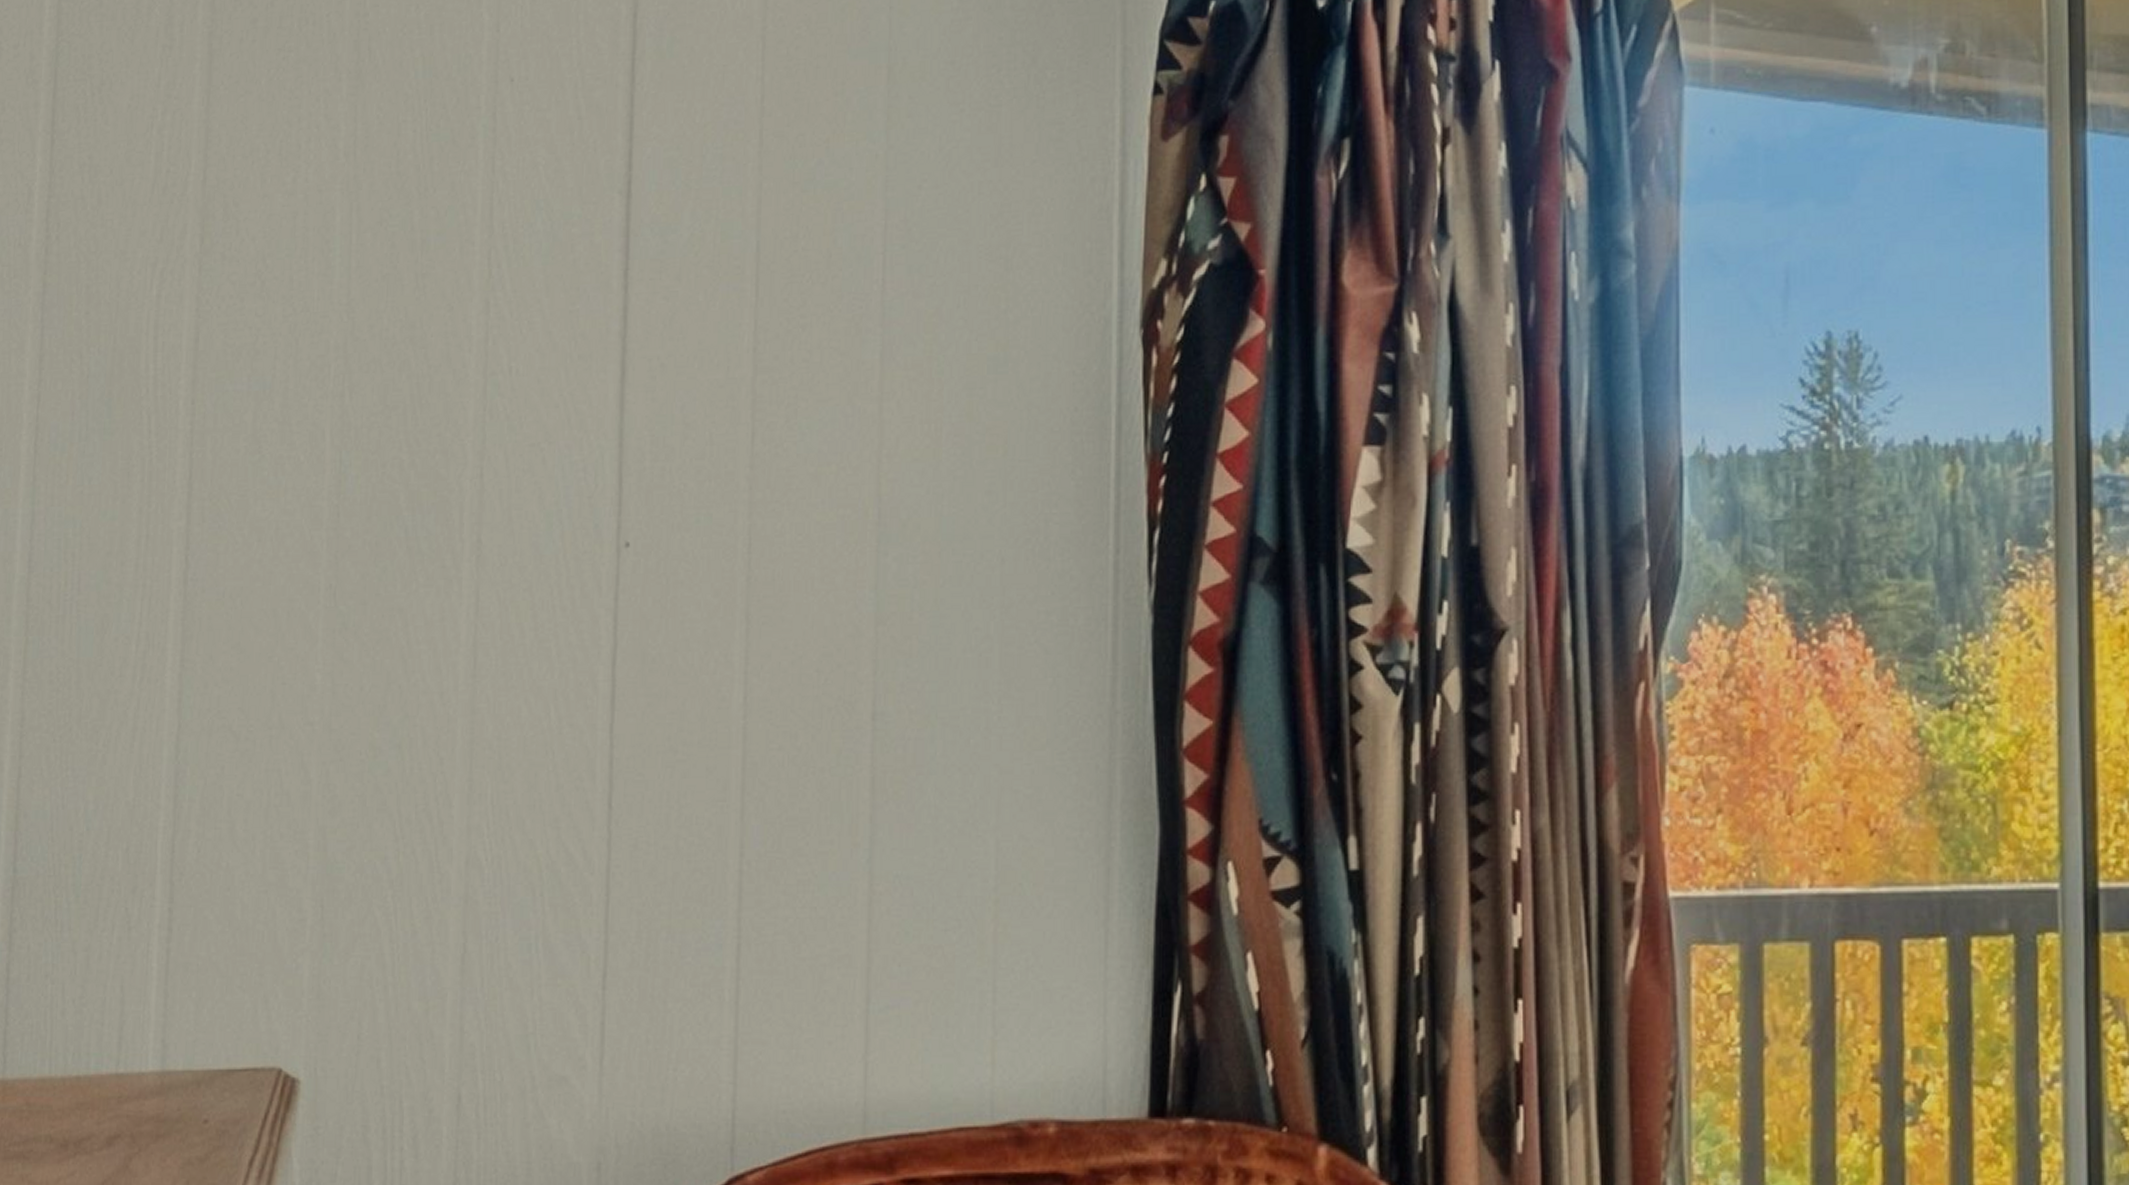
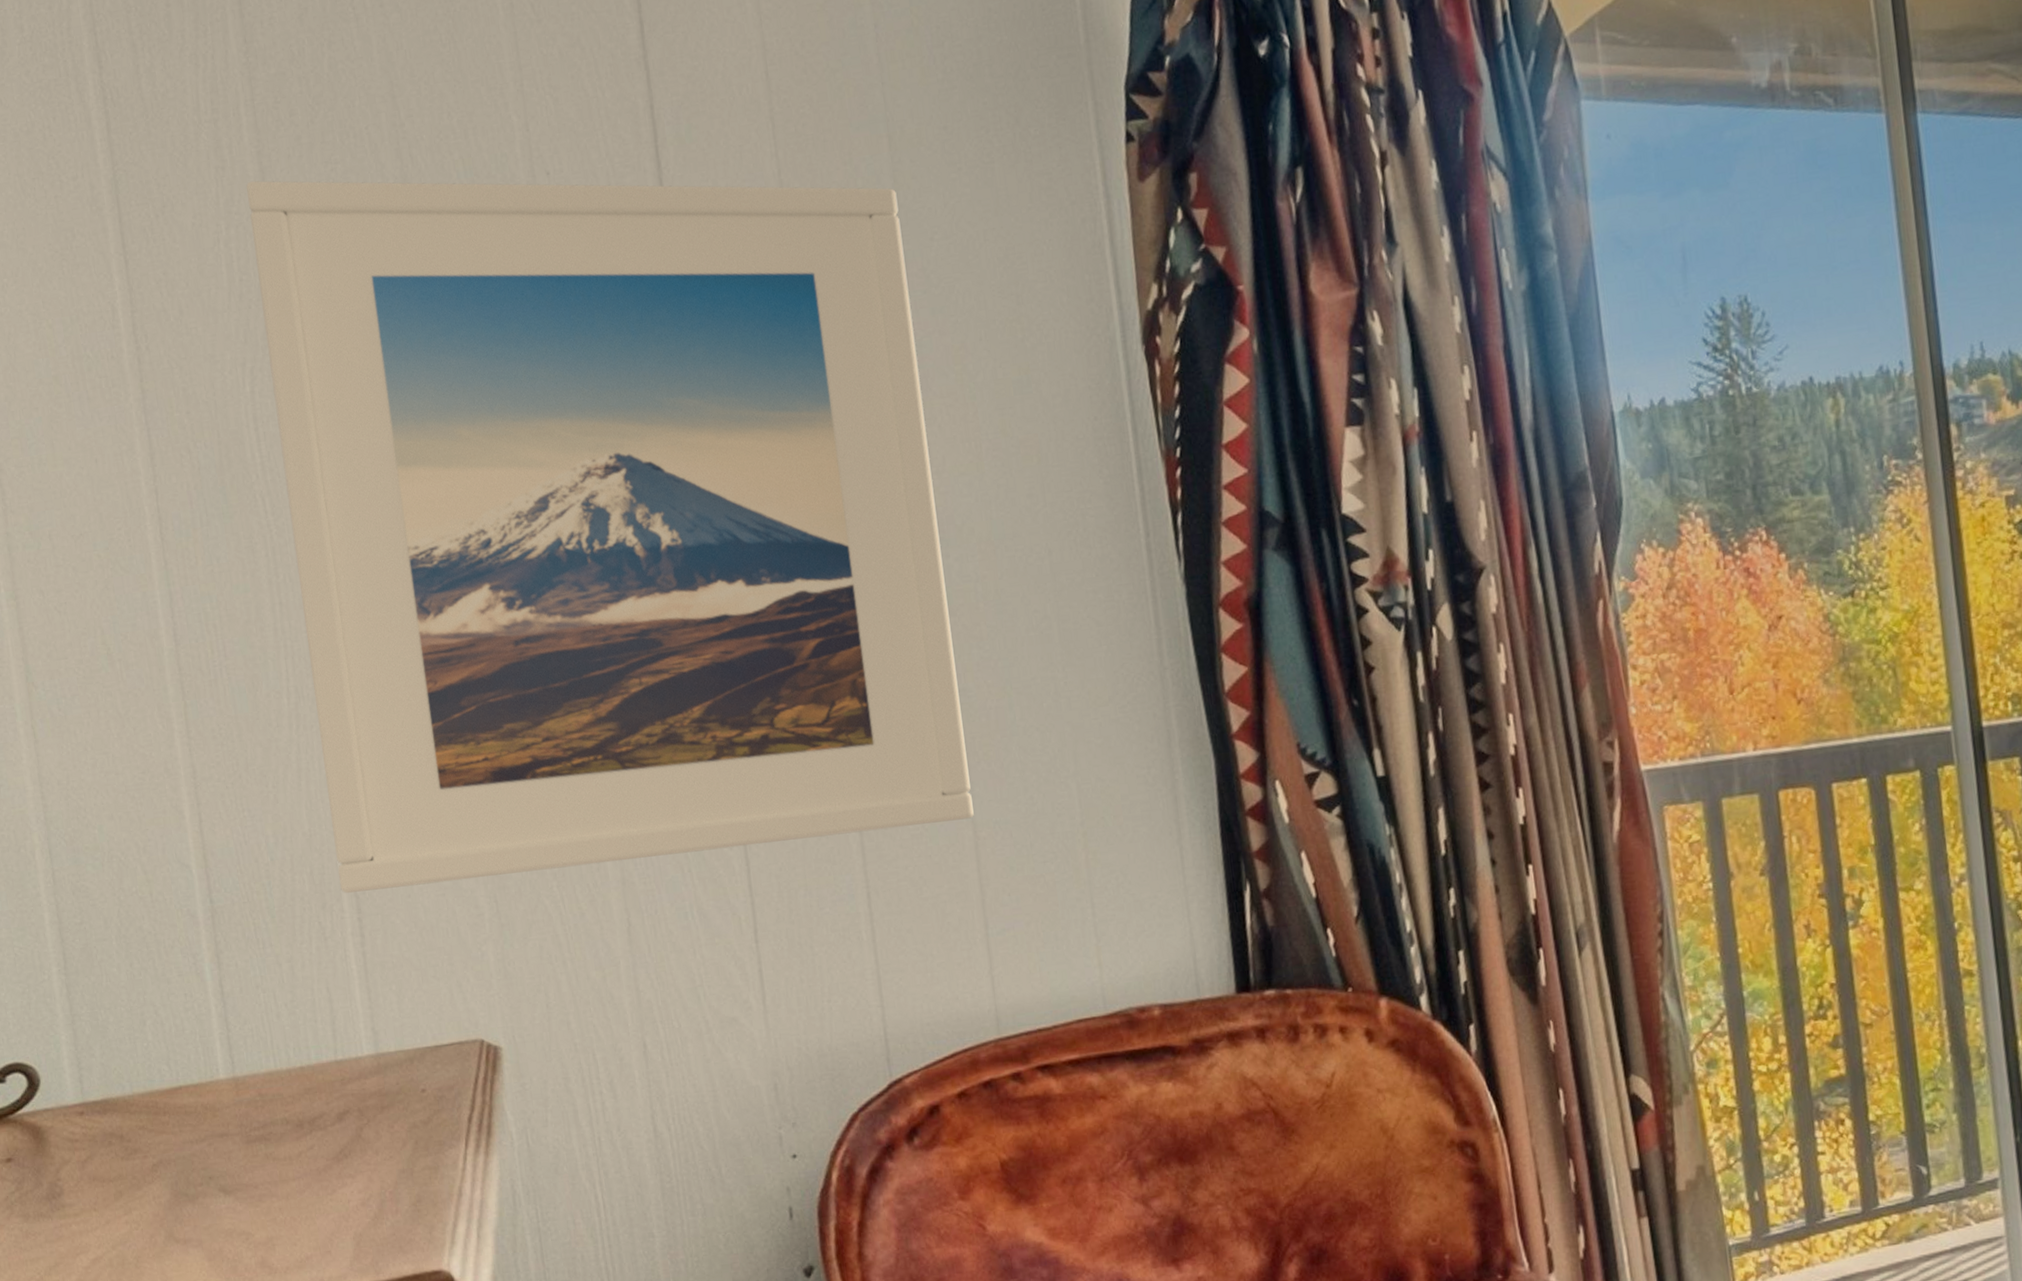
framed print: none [155,63,888,879] -> present [246,180,974,893]

